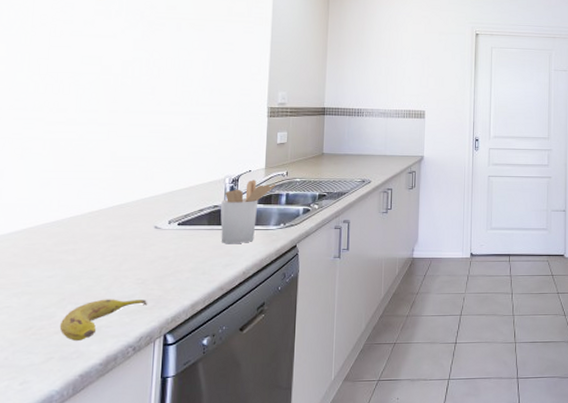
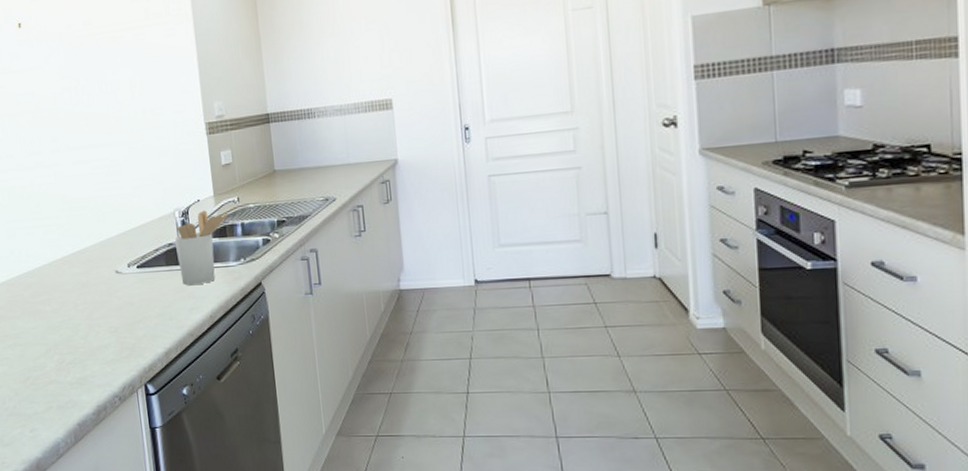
fruit: present [59,299,147,342] -> none [51,348,123,391]

